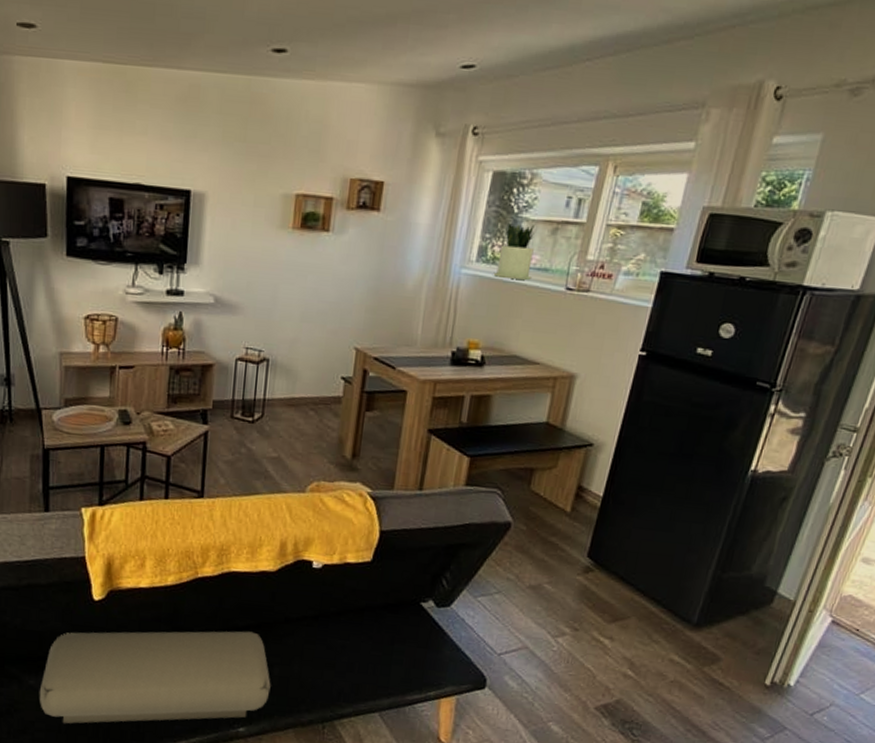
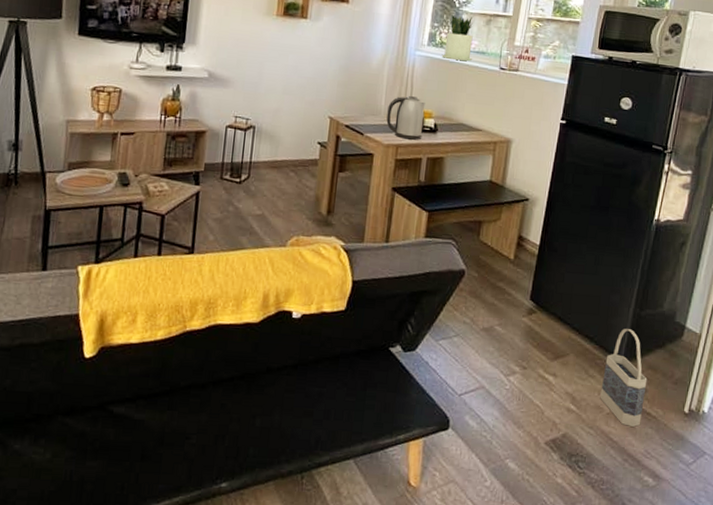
cushion: present [39,631,271,724] -> none [23,382,253,490]
kettle: none [423,322,471,375] -> present [386,95,426,140]
bag: none [663,592,723,698] -> present [600,329,647,428]

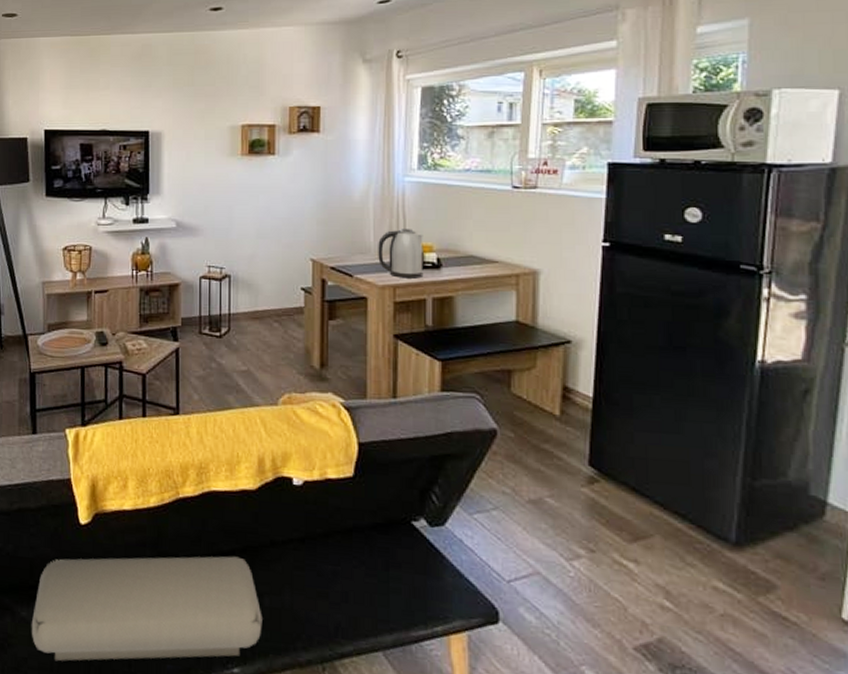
cushion: none [23,382,253,490] -> present [31,556,262,662]
planter: present [441,14,475,62] -> none [436,130,477,183]
bag: present [600,329,647,428] -> none [706,504,777,636]

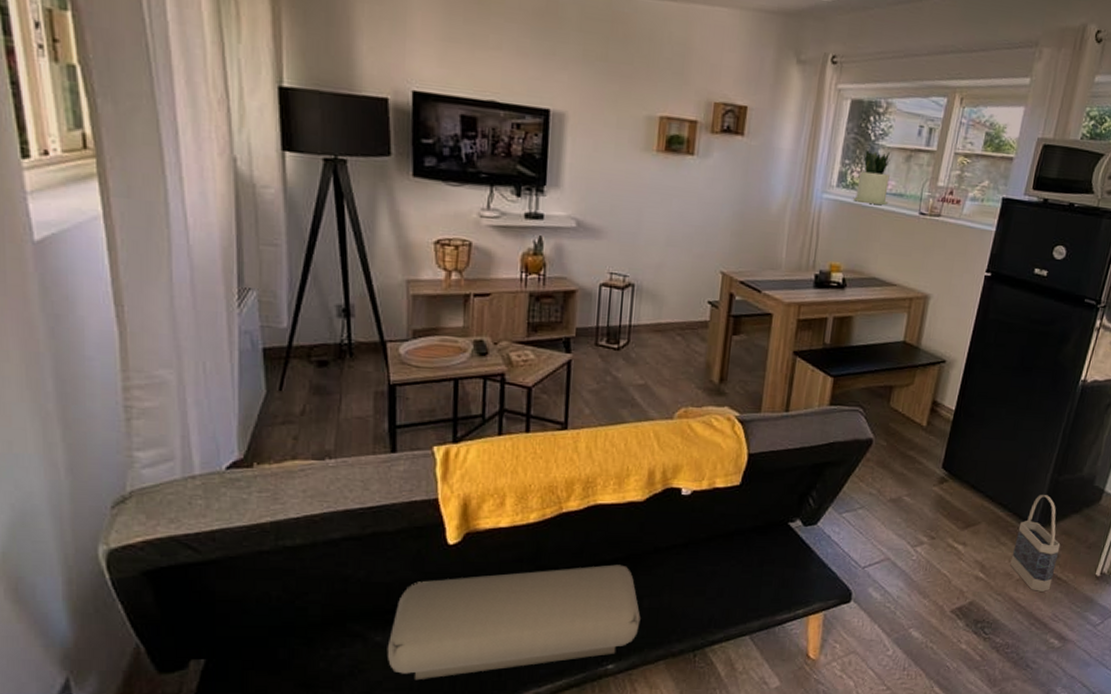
kettle: present [378,228,424,279] -> none [787,245,833,297]
planter: none [436,130,477,183] -> present [853,148,892,206]
bag: none [706,504,777,636] -> present [1010,495,1061,593]

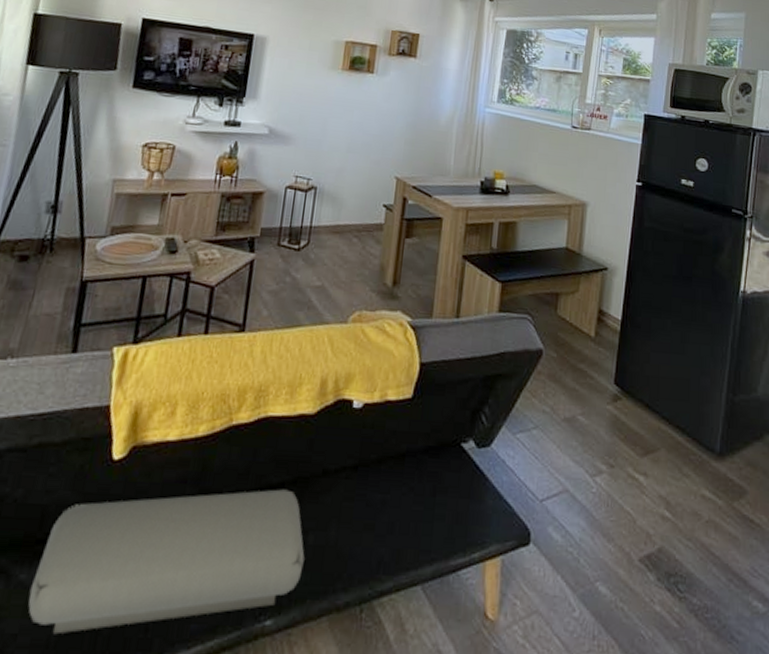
planter: present [853,148,892,206] -> none [512,70,544,120]
bag: present [1010,495,1061,593] -> none [697,417,747,539]

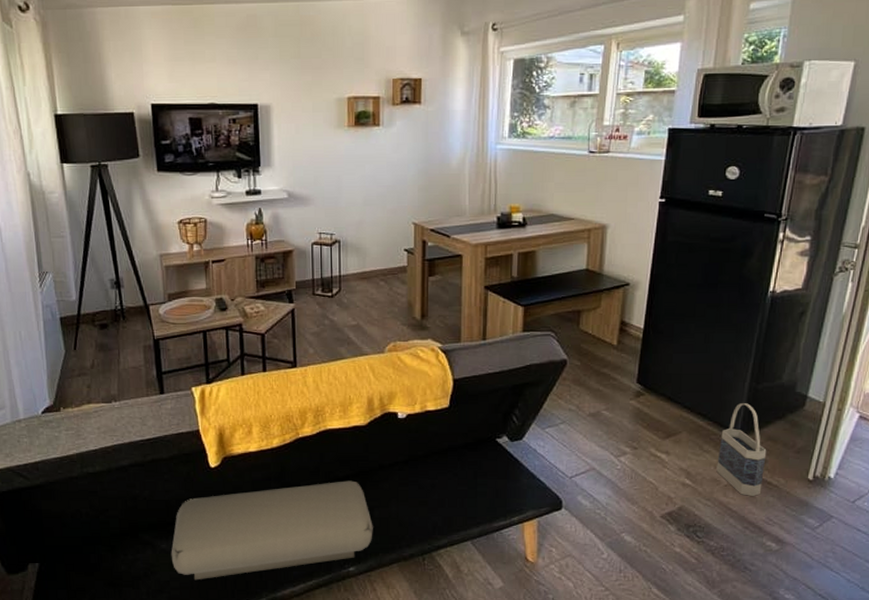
bag: none [697,417,747,539] -> present [716,403,767,497]

